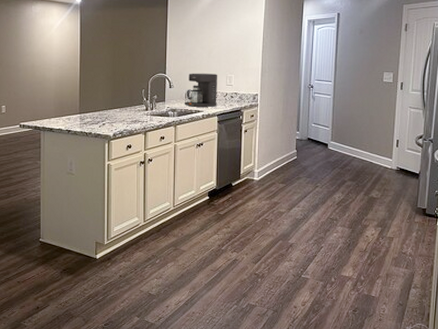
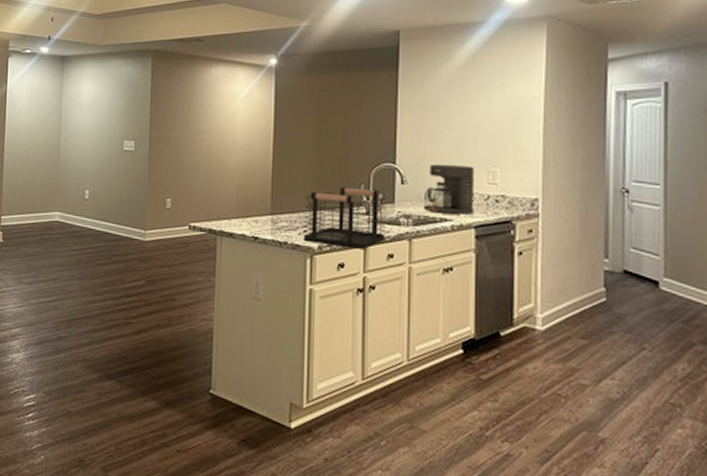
dish rack: none [103,92,160,135] -> present [303,187,387,250]

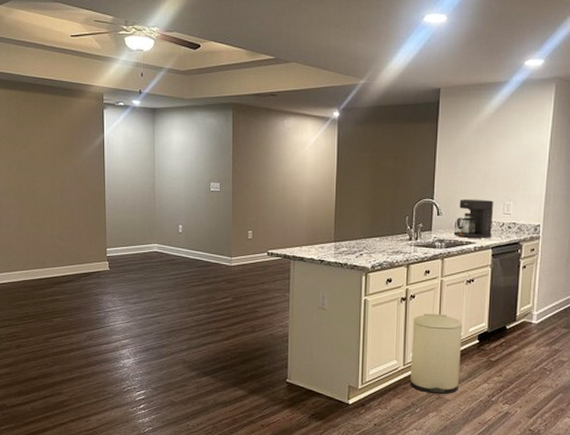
dish rack: present [303,187,387,250] -> none [360,218,426,268]
pedal bin: none [371,310,441,423] -> present [410,313,463,394]

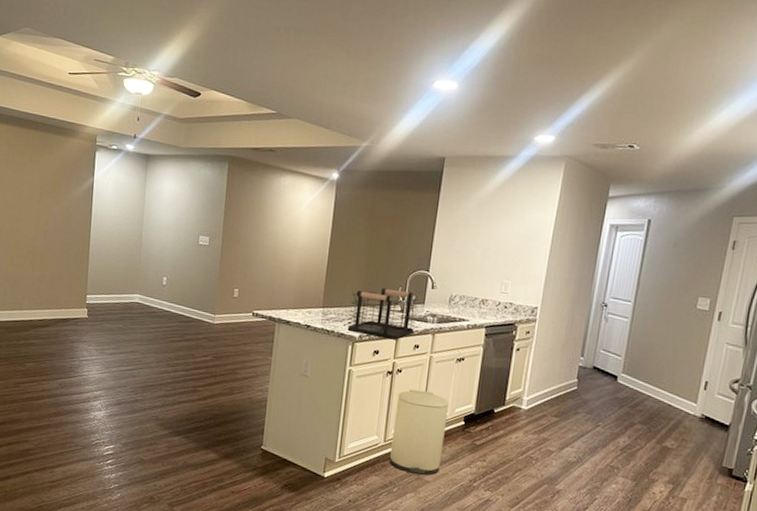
dish rack: none [360,218,426,268] -> present [347,288,419,341]
coffee maker: present [453,199,494,239] -> none [447,273,492,317]

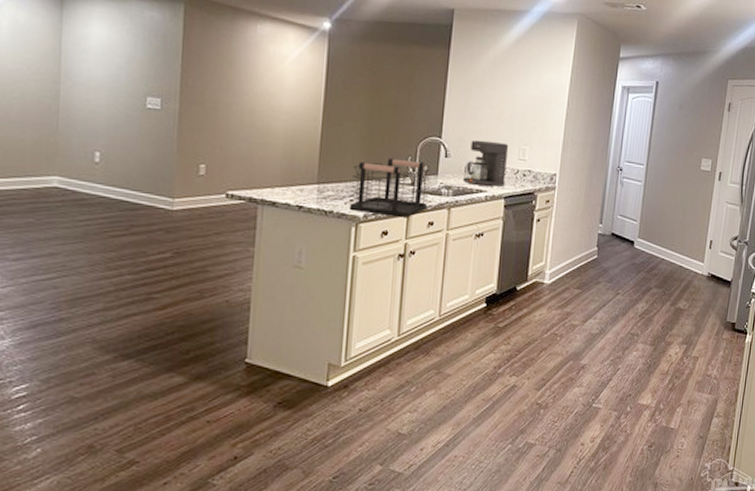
pedal bin: present [389,389,449,476] -> none [405,273,469,368]
coffee maker: none [447,273,492,317] -> present [462,140,509,187]

